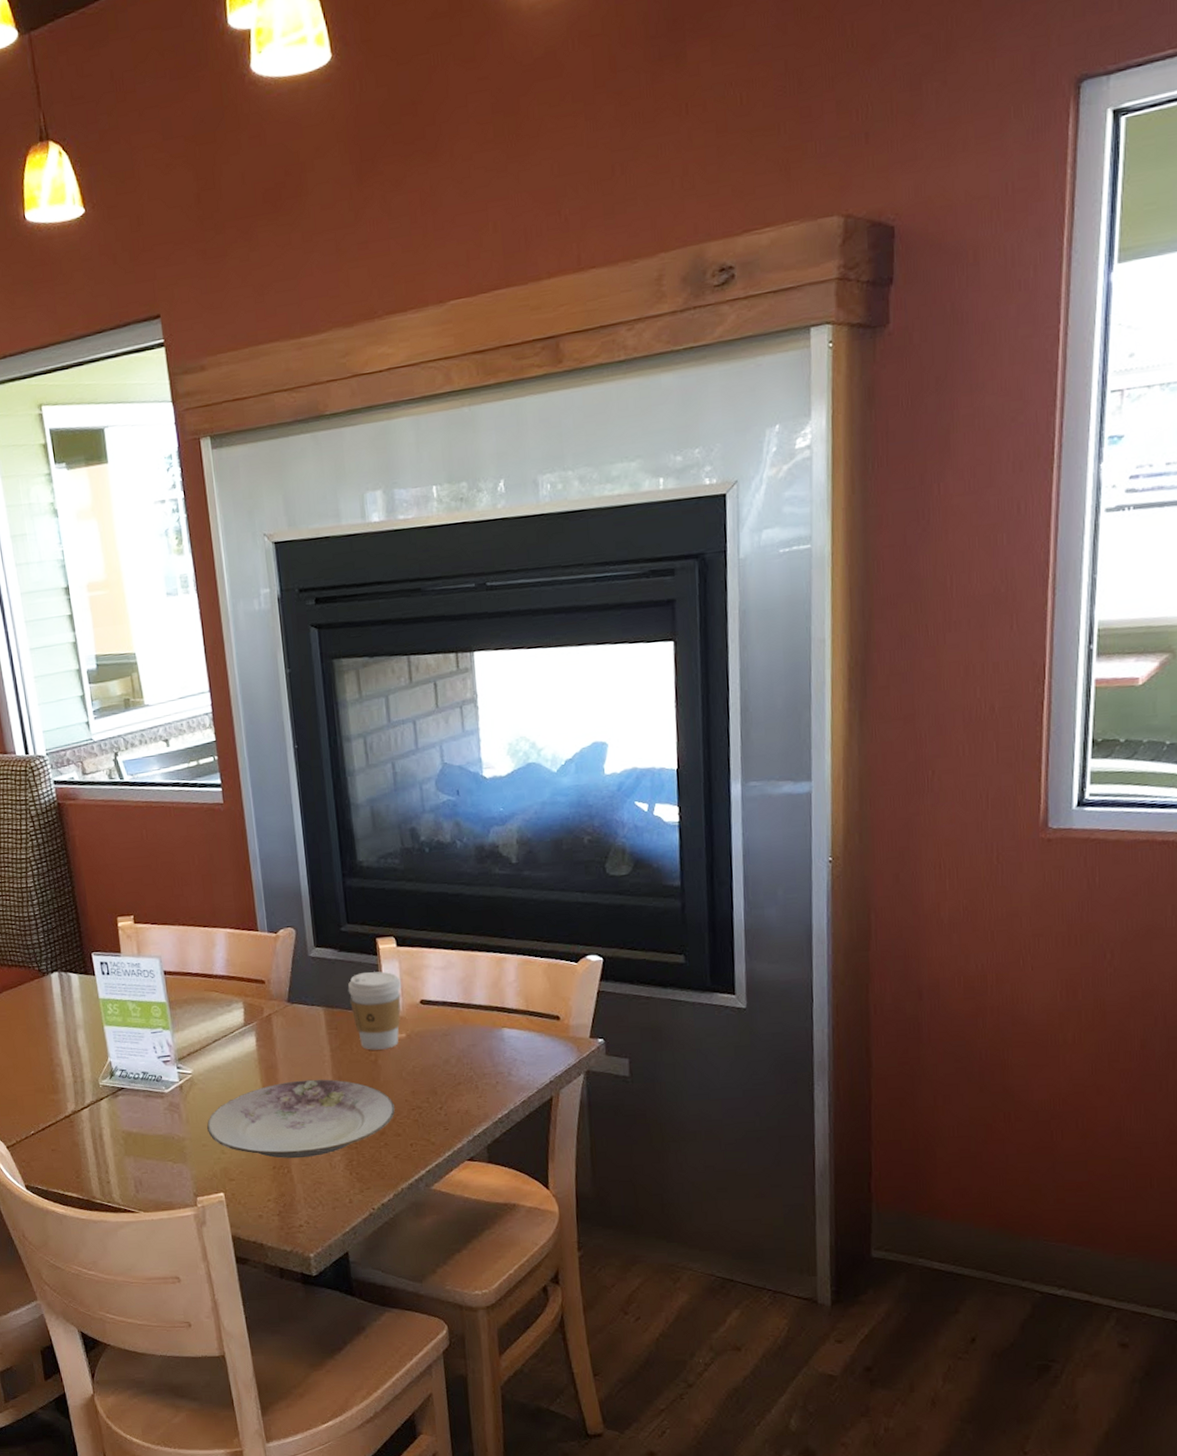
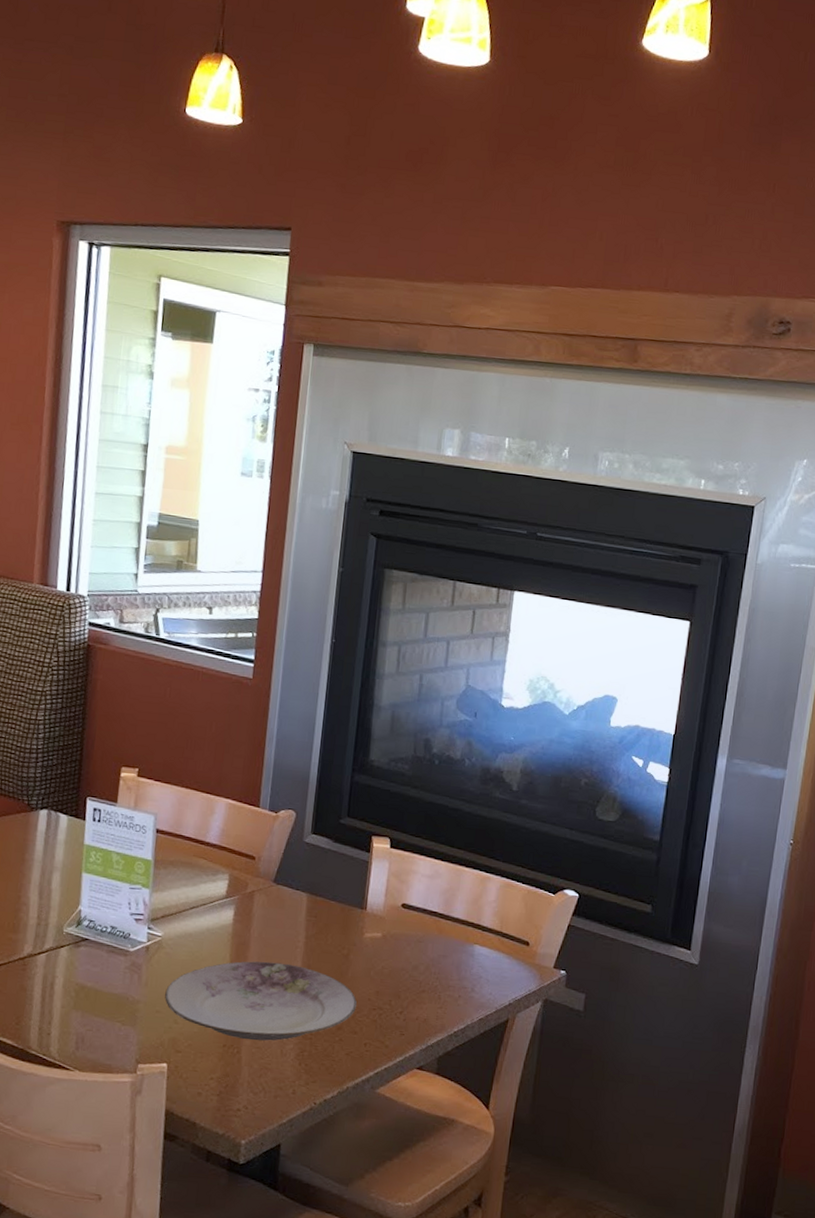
coffee cup: present [347,971,402,1050] -> none [334,867,388,946]

